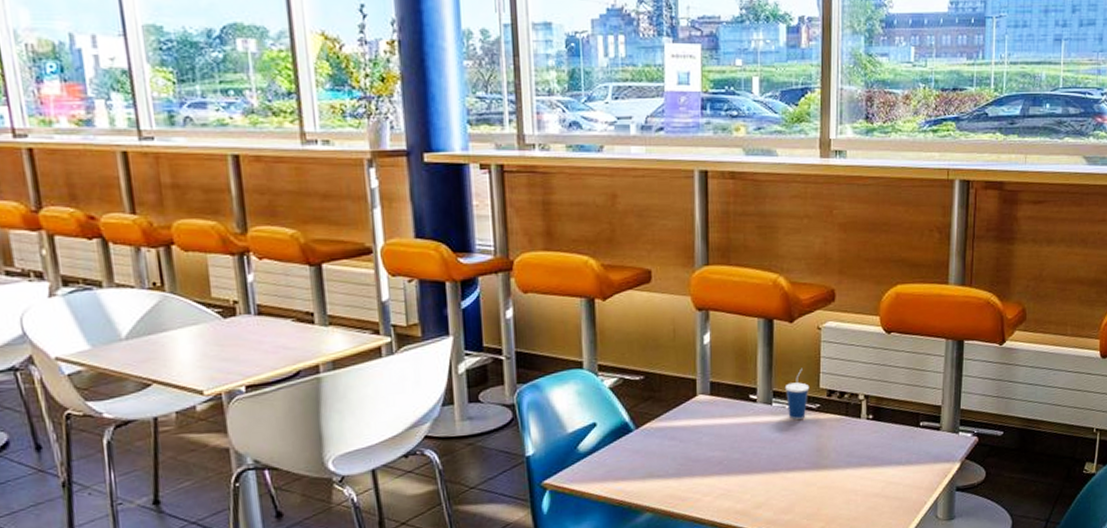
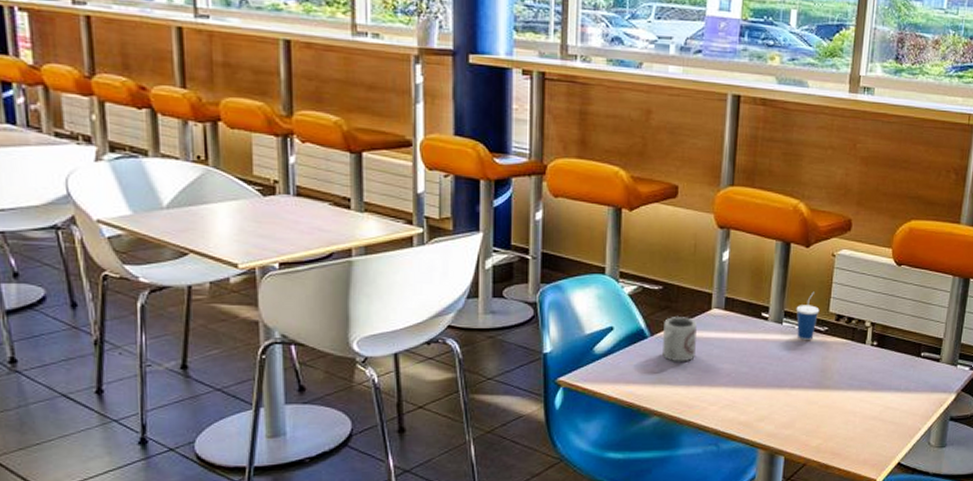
cup: none [648,405,684,454] -> present [661,315,697,362]

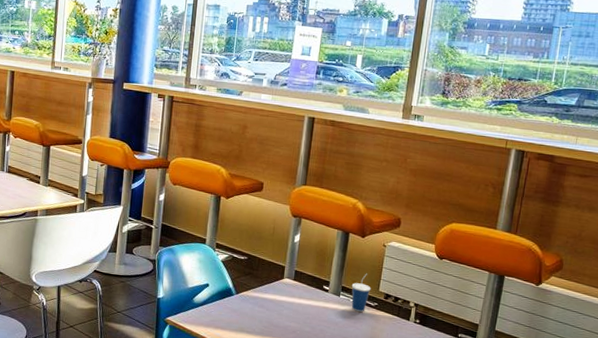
cup: present [661,315,697,362] -> none [243,280,272,317]

